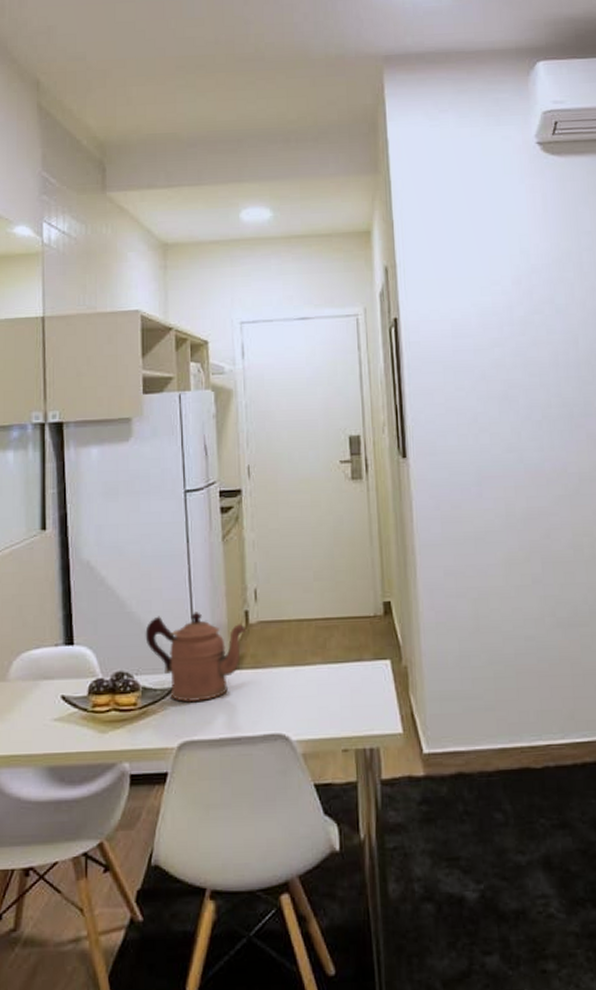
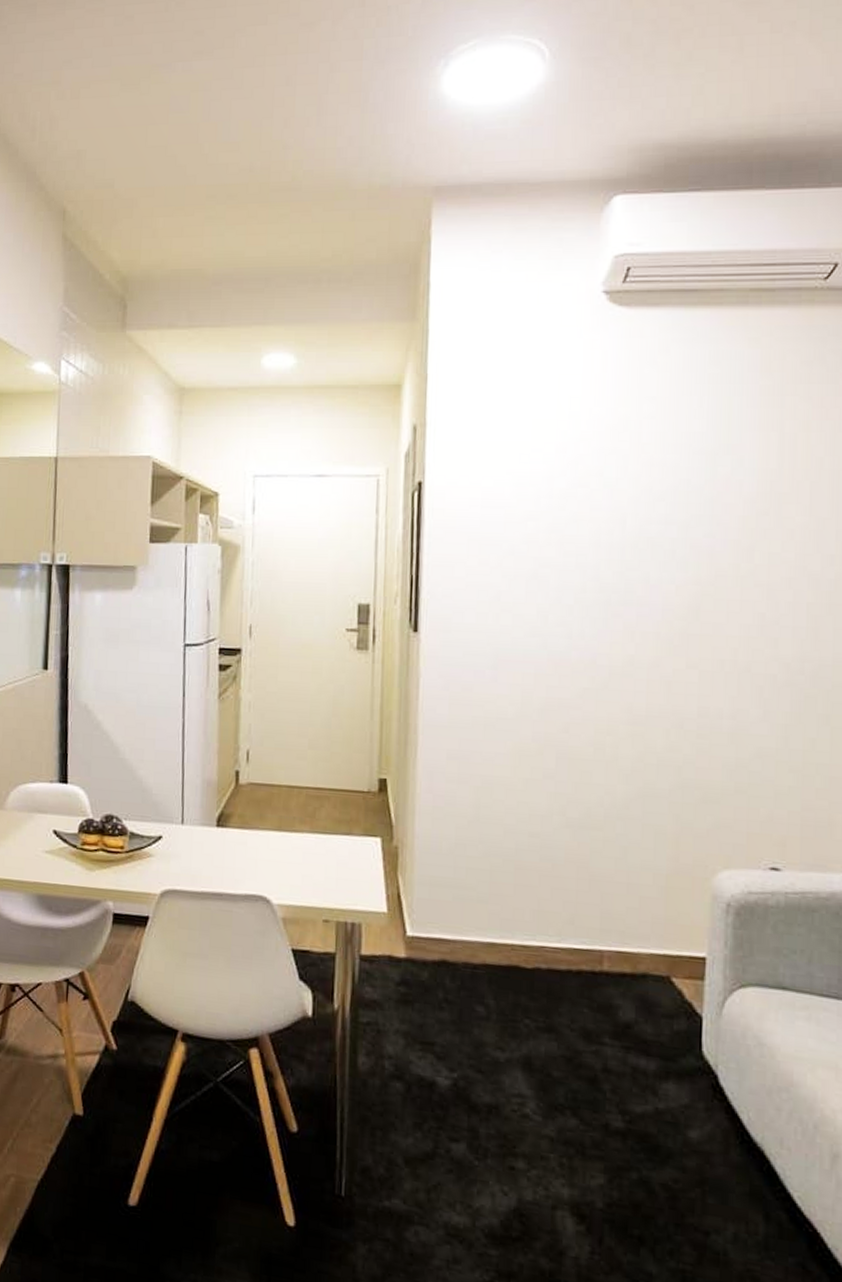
coffeepot: present [145,612,246,703] -> none [136,765,235,854]

